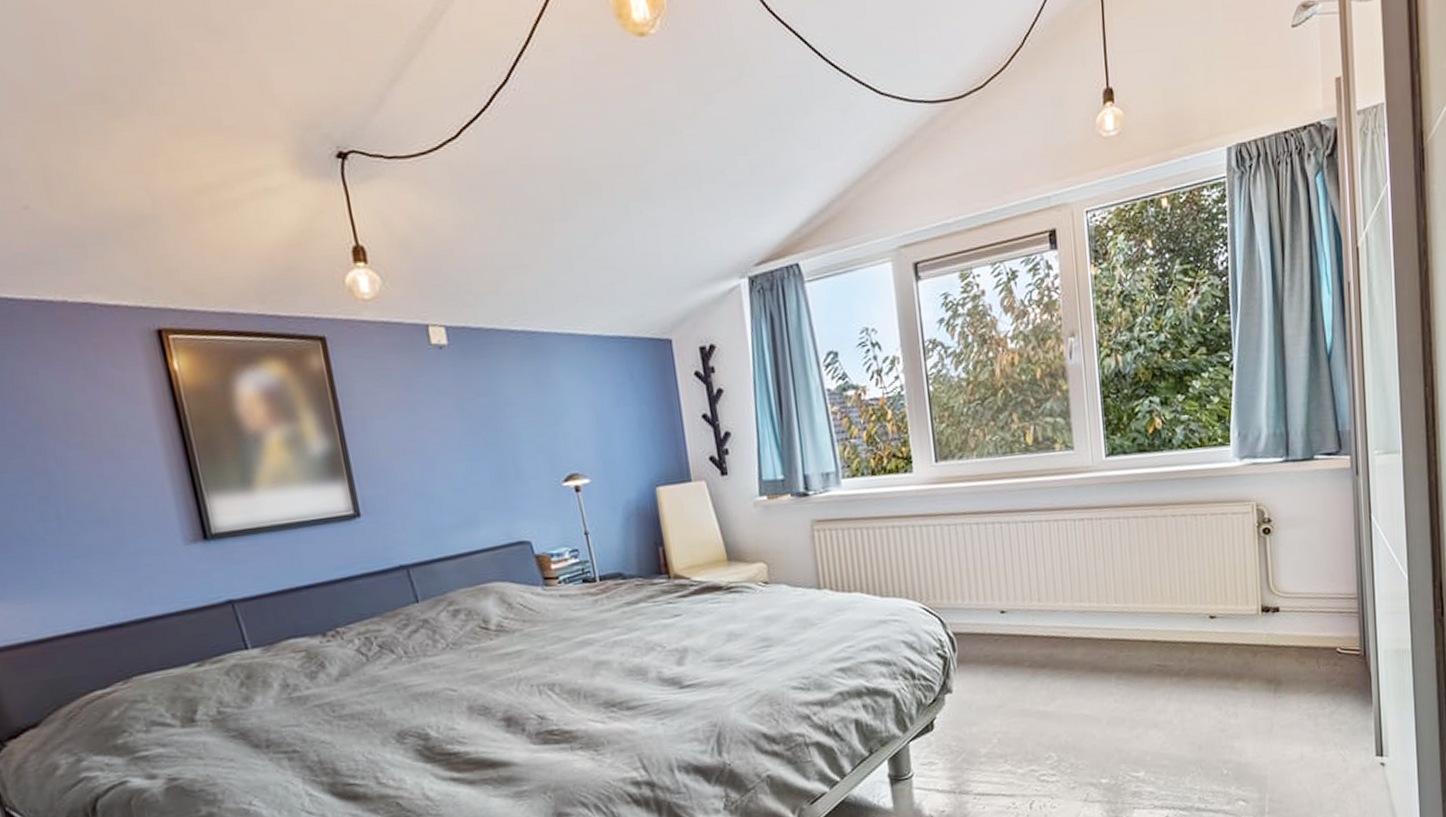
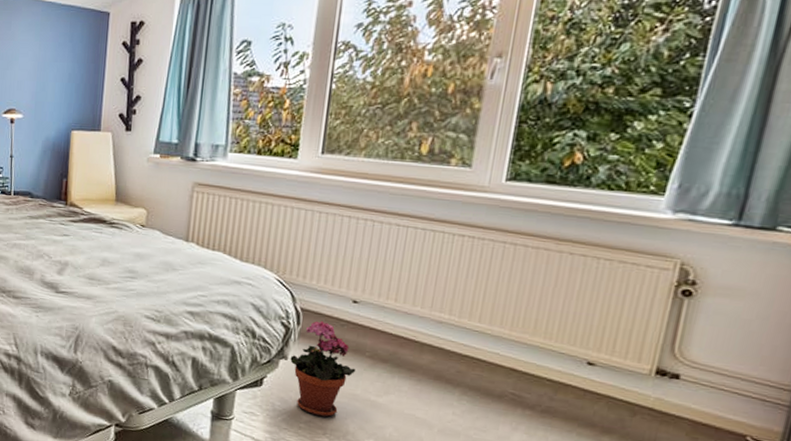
potted plant: none [955,641,1020,746] -> present [290,321,356,418]

